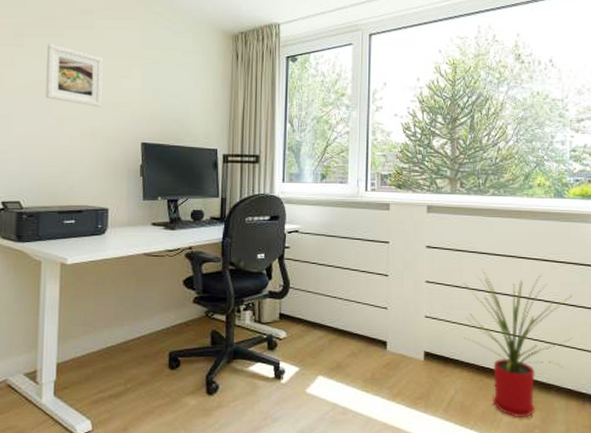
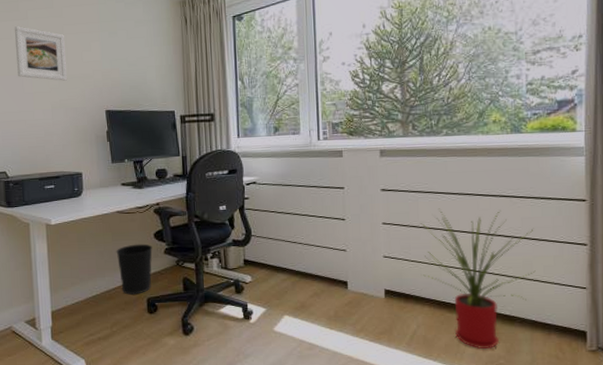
wastebasket: none [138,290,180,347] -> present [116,244,152,295]

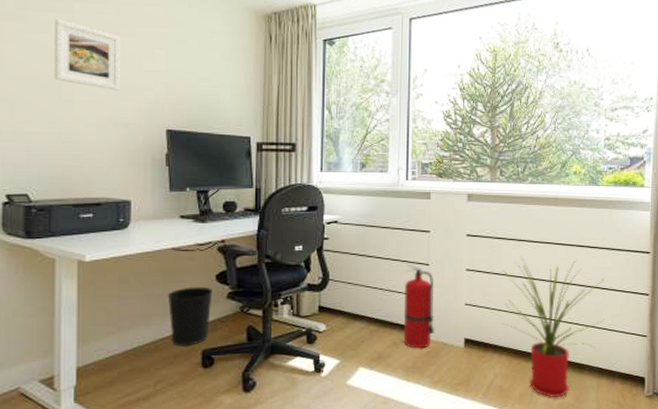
fire extinguisher: none [322,218,354,299] -> present [403,263,435,349]

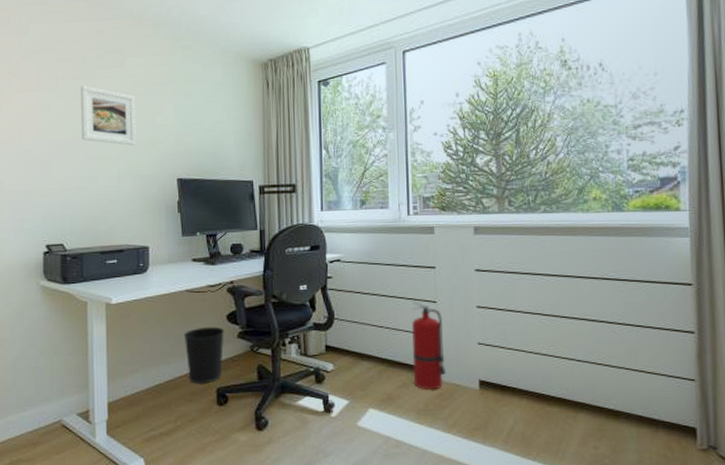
house plant: present [502,256,605,397] -> none [518,291,641,447]

